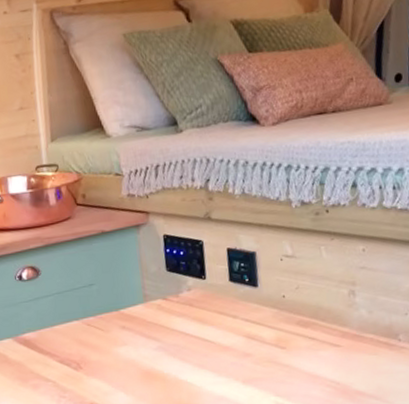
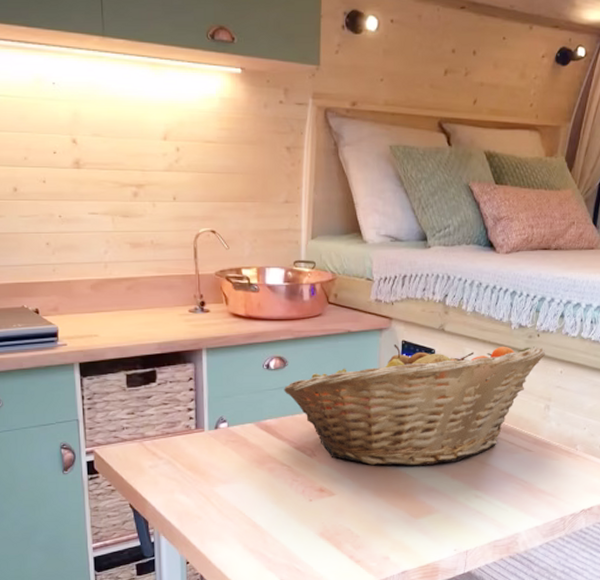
fruit basket: none [39,224,341,375] -> present [284,343,546,466]

